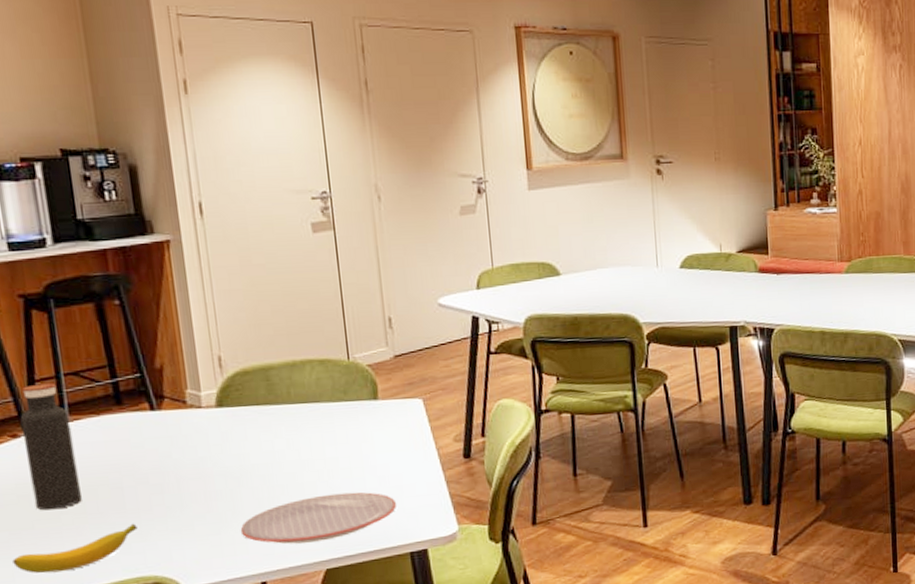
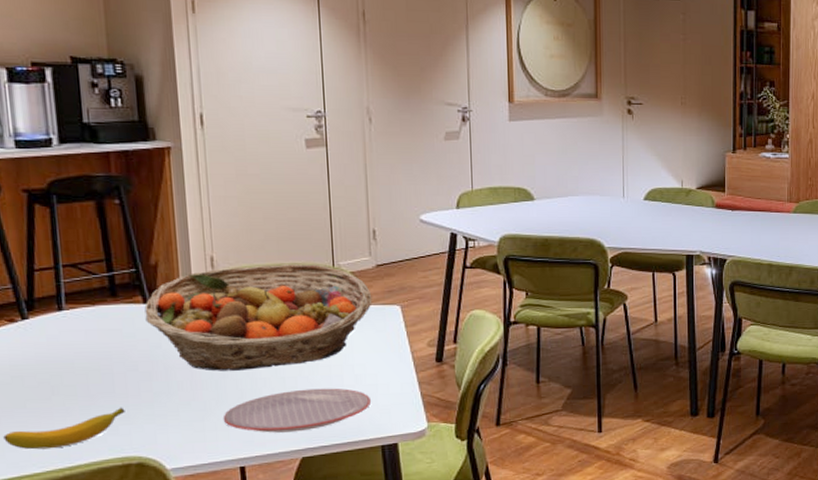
water bottle: present [20,383,82,511] -> none [18,273,73,391]
fruit basket: none [151,358,392,480] -> present [144,264,372,371]

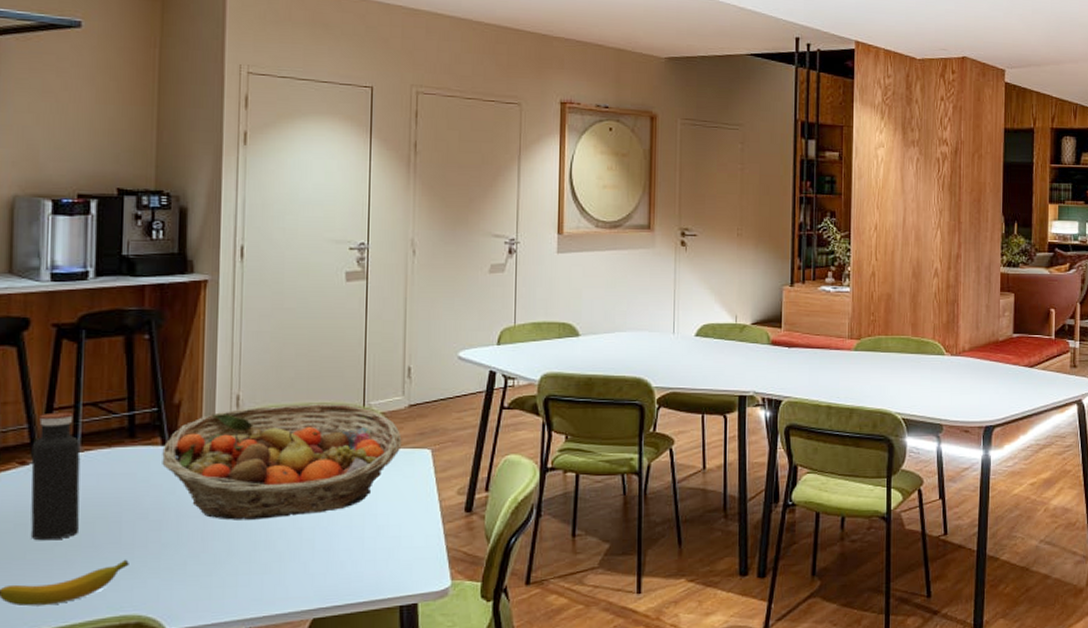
water bottle: none [18,273,73,391] -> present [30,412,81,541]
plate: present [223,388,372,433] -> none [232,540,393,590]

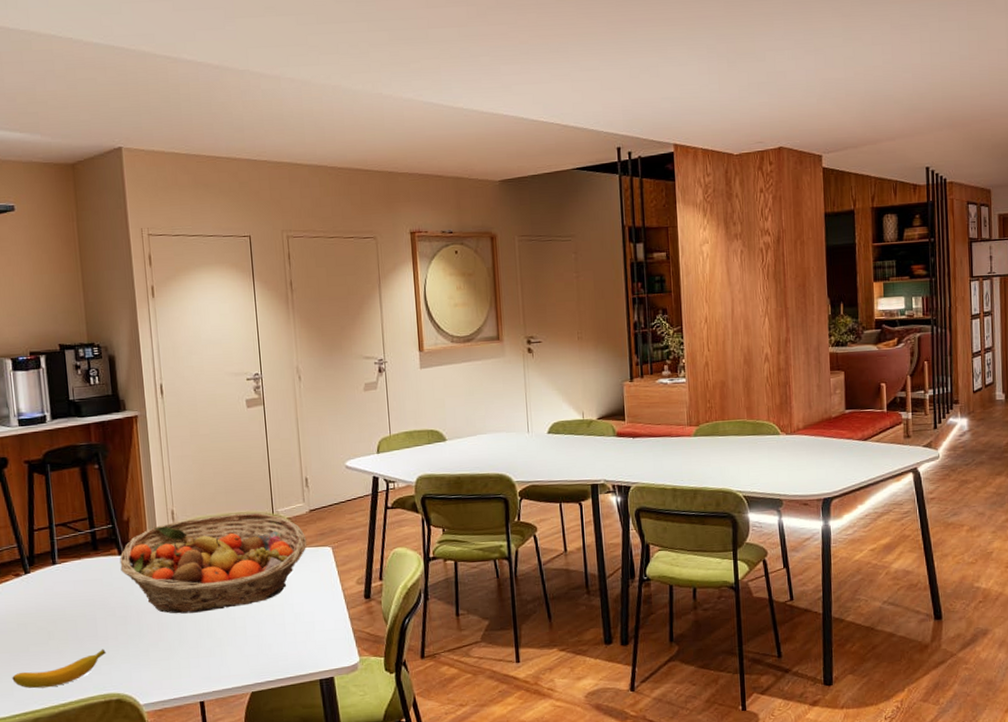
water bottle: present [30,412,81,541] -> none [22,532,65,637]

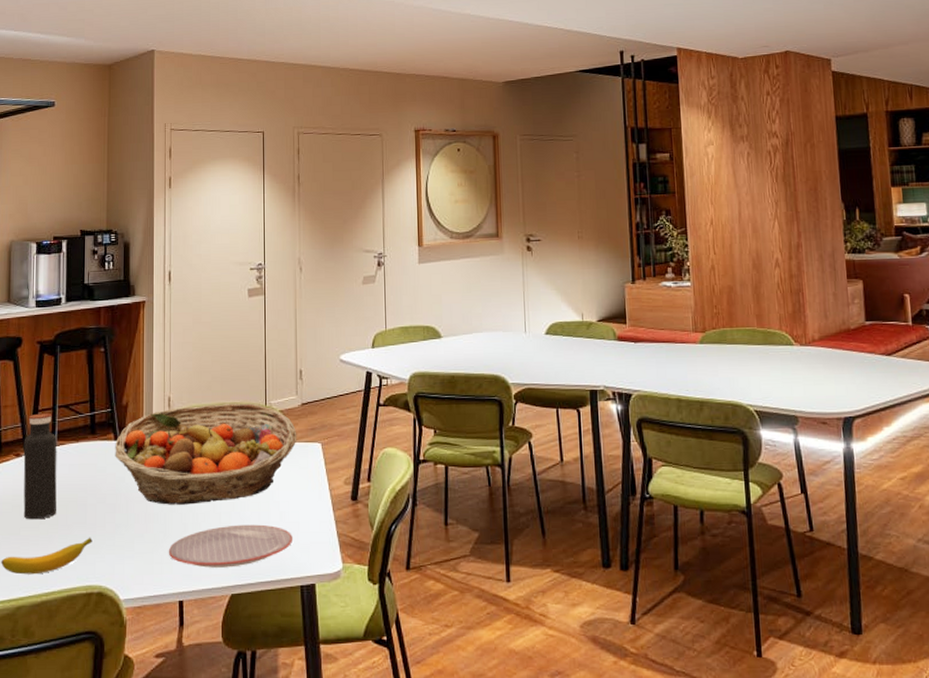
water bottle: none [22,532,65,637] -> present [23,413,57,520]
plate: none [184,626,310,670] -> present [168,524,294,568]

